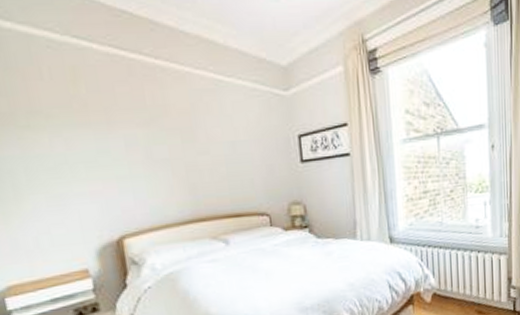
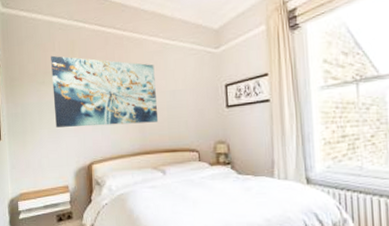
wall art: none [36,86,215,192] -> present [51,55,159,128]

